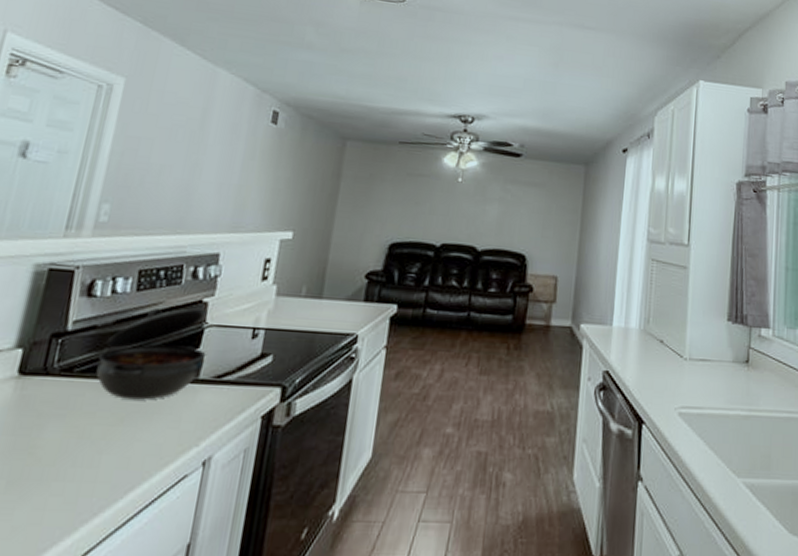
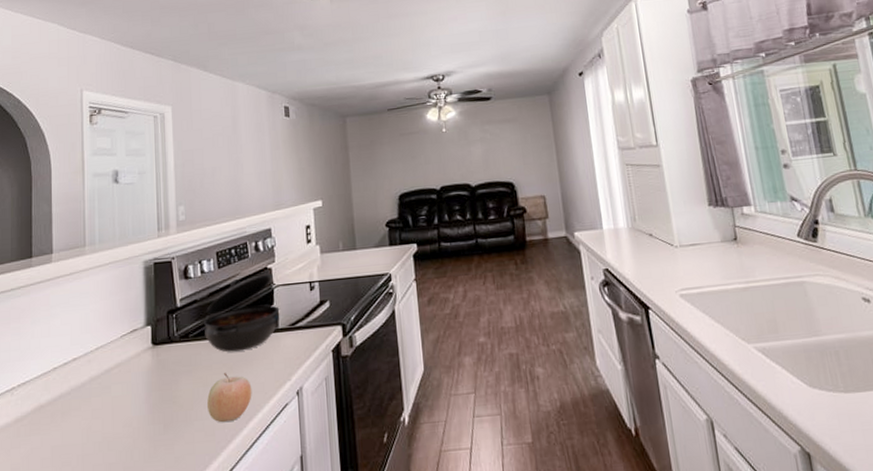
fruit: none [74,423,144,489] -> present [207,372,252,423]

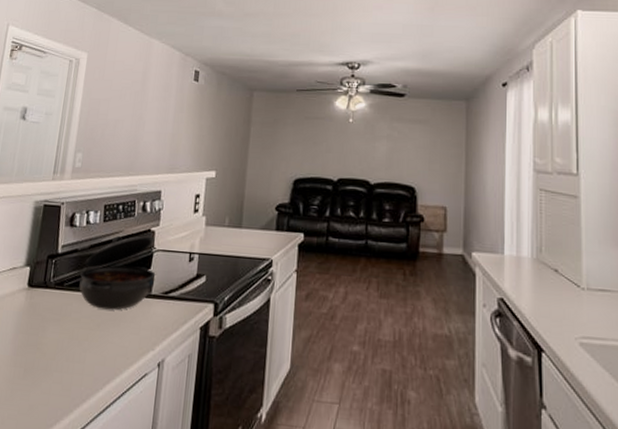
fruit: present [207,372,252,423] -> none [68,328,115,380]

